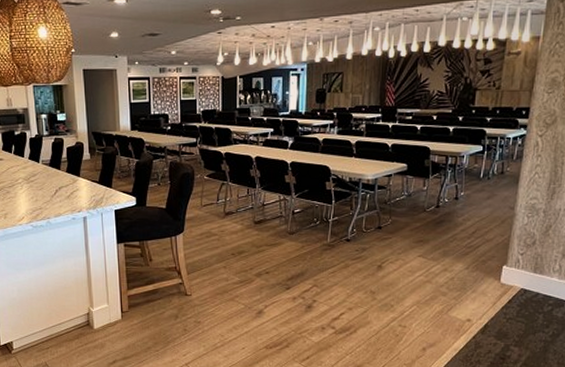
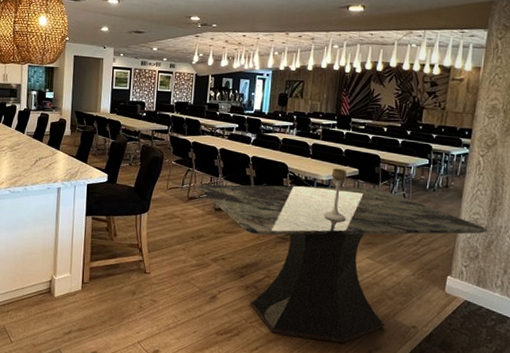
dining table: none [235,182,546,344] -> present [198,184,488,344]
candle holder: none [370,165,395,221] -> present [323,168,347,222]

